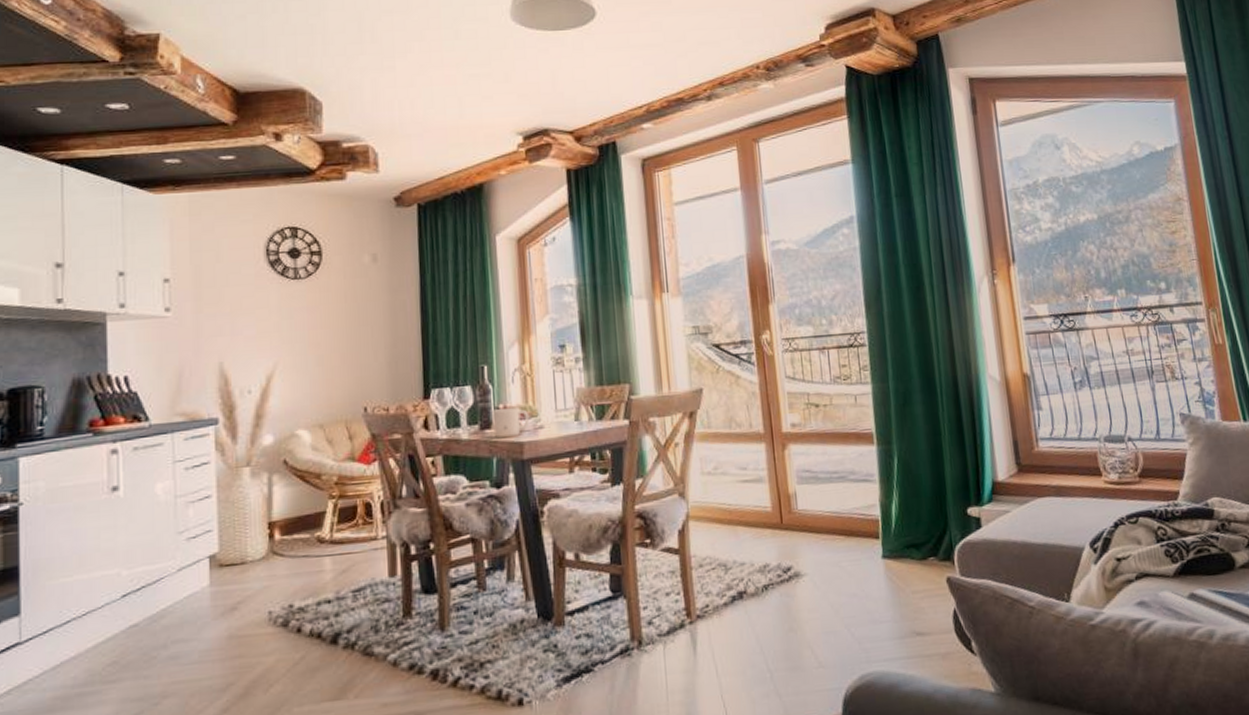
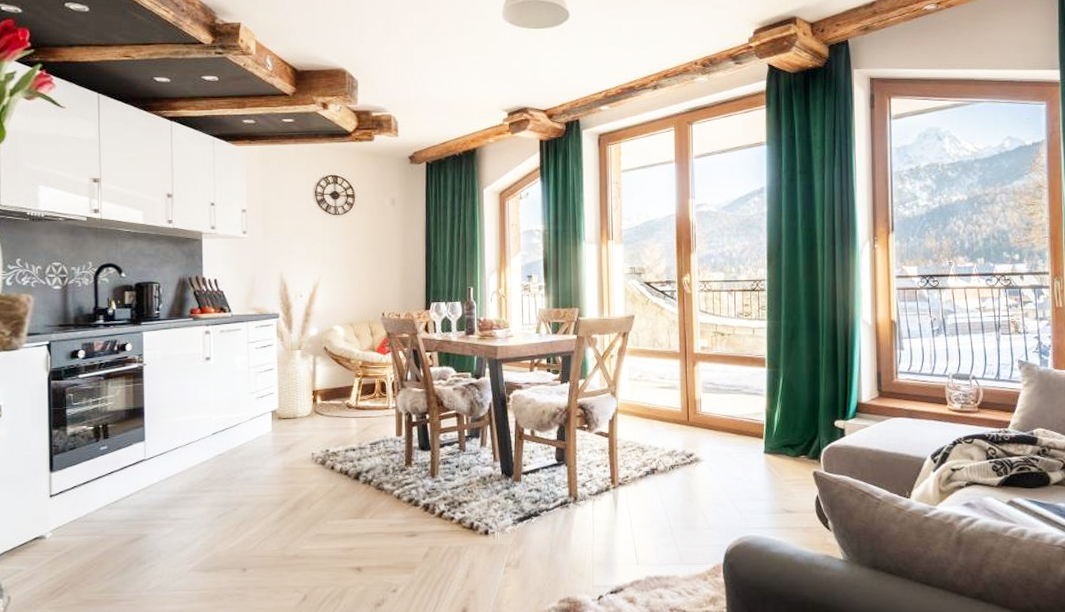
mug: present [492,408,530,438] -> none [475,321,503,342]

